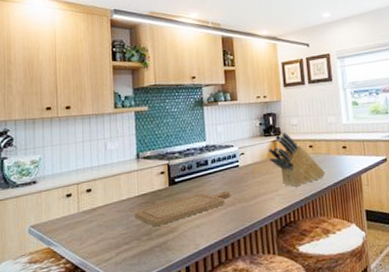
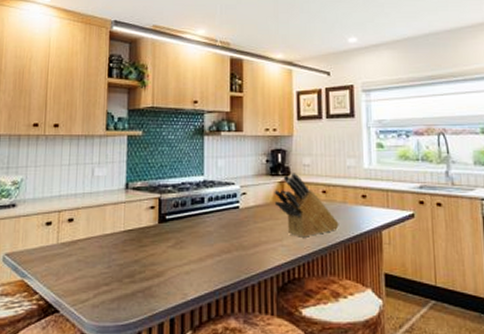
chopping board: present [135,191,231,226] -> none [118,235,228,267]

